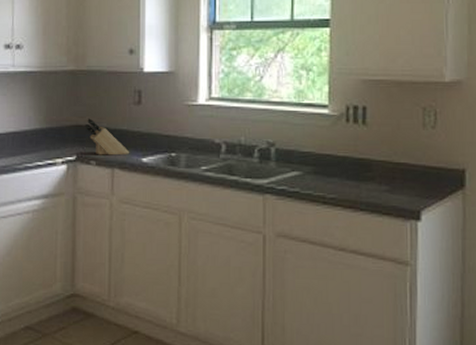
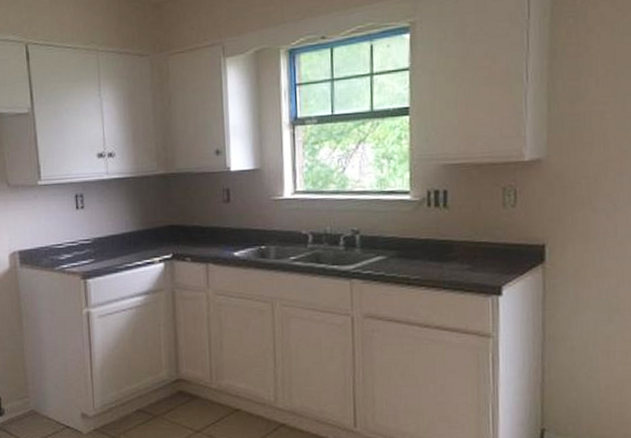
knife block: present [85,118,130,156] -> none [178,218,222,252]

